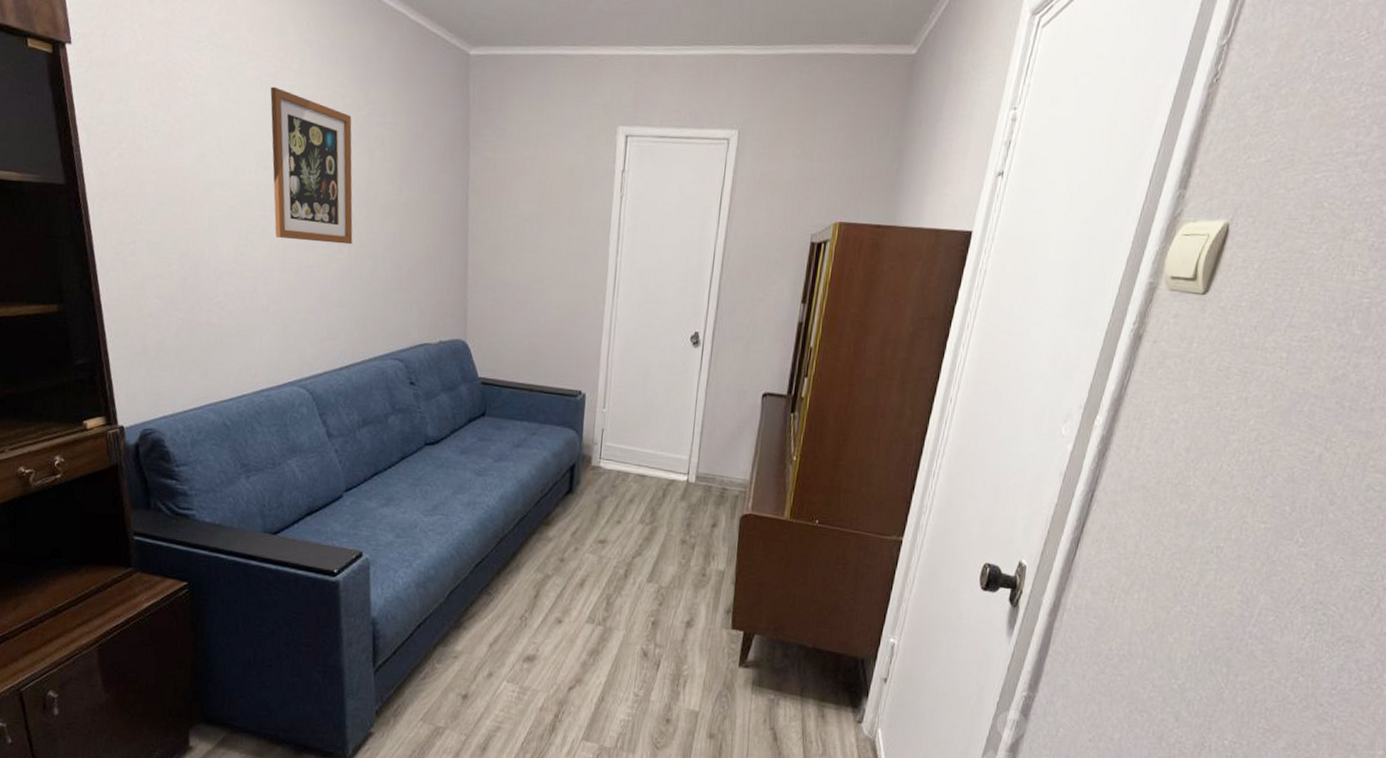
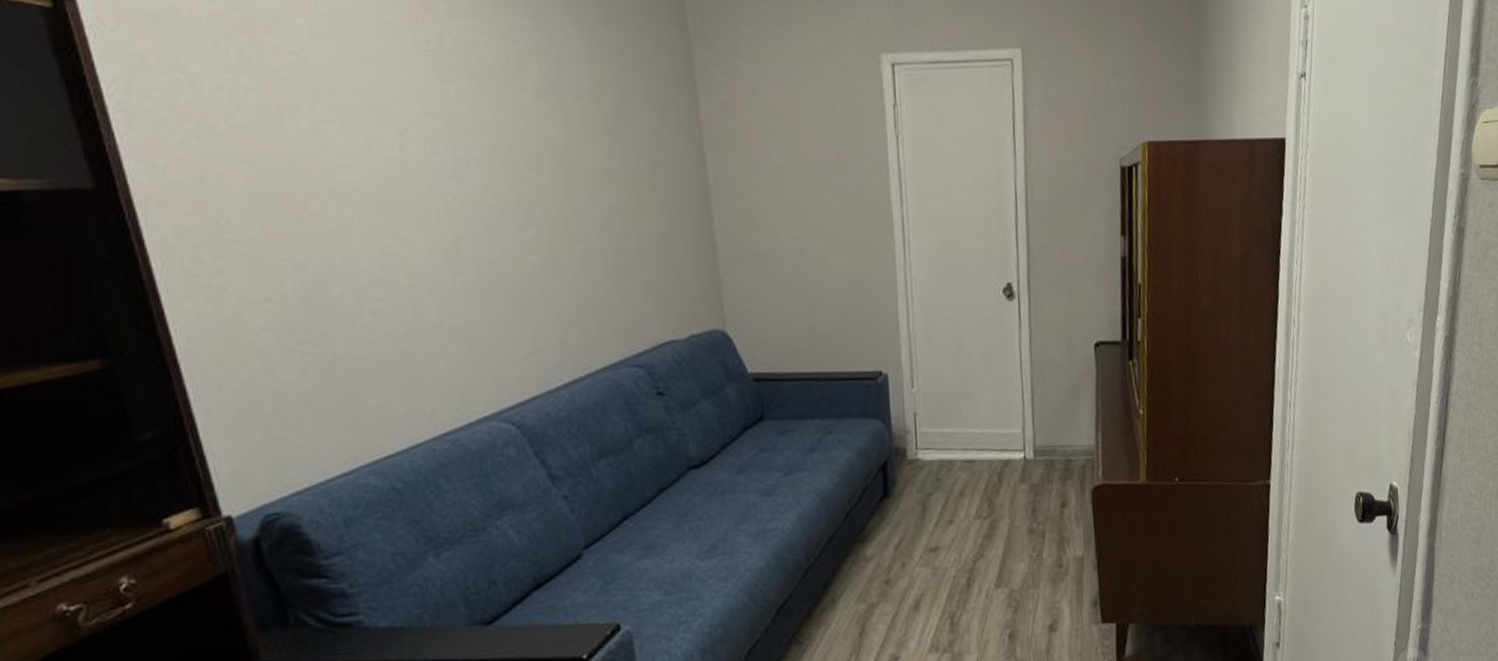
wall art: present [270,86,353,245] -> none [408,34,553,230]

